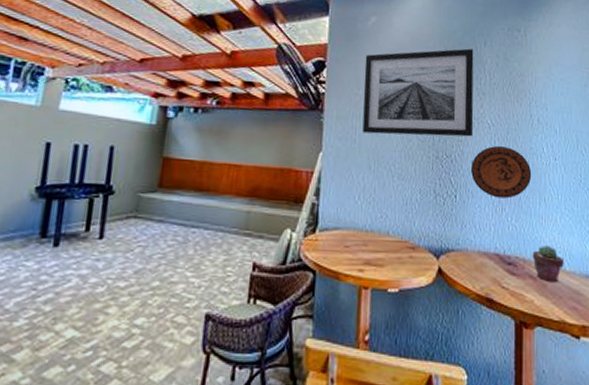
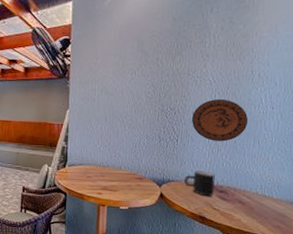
wall art: present [362,48,474,137] -> none [100,16,200,94]
mug: none [465,236,501,271] -> present [184,170,215,197]
potted succulent: present [532,246,564,283] -> none [242,178,272,207]

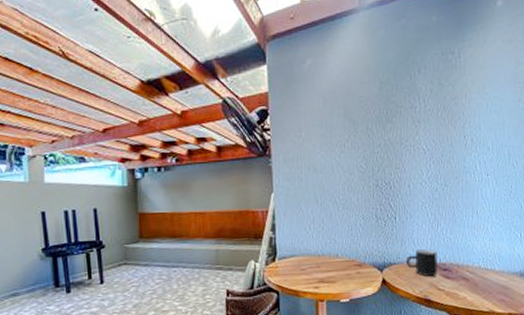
decorative plate: present [192,99,249,142] -> none [409,169,465,215]

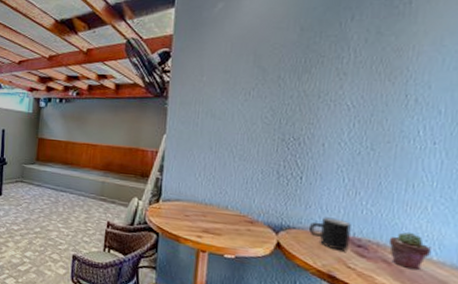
potted succulent: none [465,251,494,282] -> present [388,232,431,271]

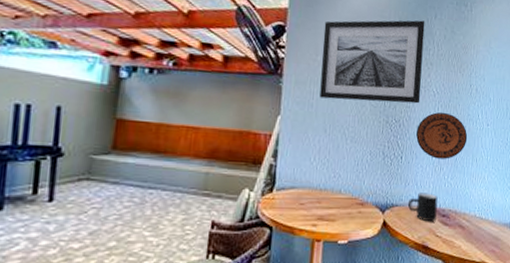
wall art: none [205,25,337,120] -> present [319,20,425,104]
decorative plate: none [321,129,400,183] -> present [416,112,468,159]
potted succulent: present [388,232,431,271] -> none [462,200,488,231]

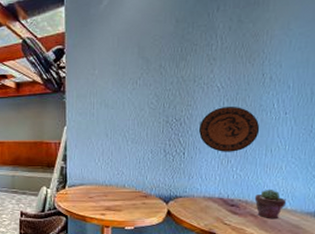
wall art: present [319,20,425,104] -> none [99,16,206,107]
mug: present [407,192,438,222] -> none [192,185,225,211]
potted succulent: none [462,200,488,231] -> present [254,190,286,219]

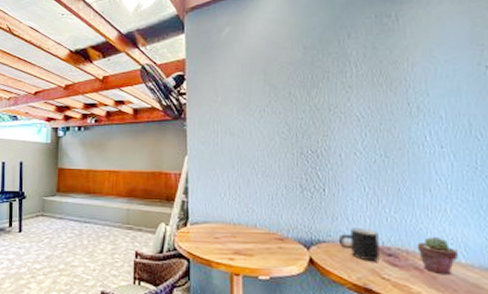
mug: none [192,185,225,211] -> present [338,228,380,262]
decorative plate: present [199,107,260,152] -> none [340,138,413,190]

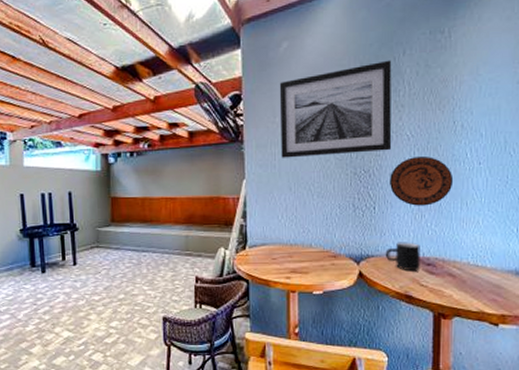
wall art: none [222,43,341,136] -> present [279,60,392,158]
decorative plate: none [340,138,413,190] -> present [390,157,454,206]
potted succulent: present [417,237,458,276] -> none [452,246,485,279]

